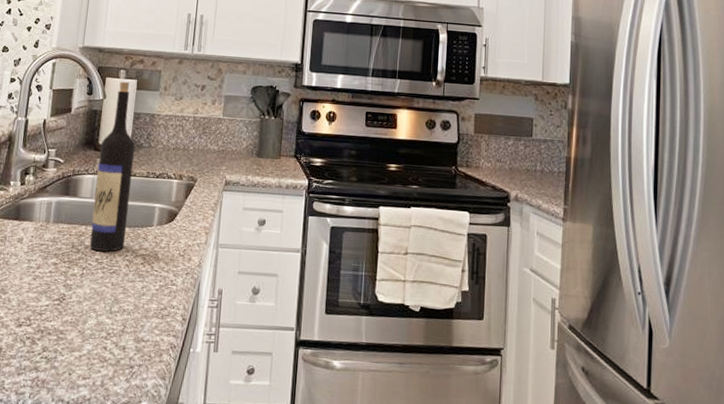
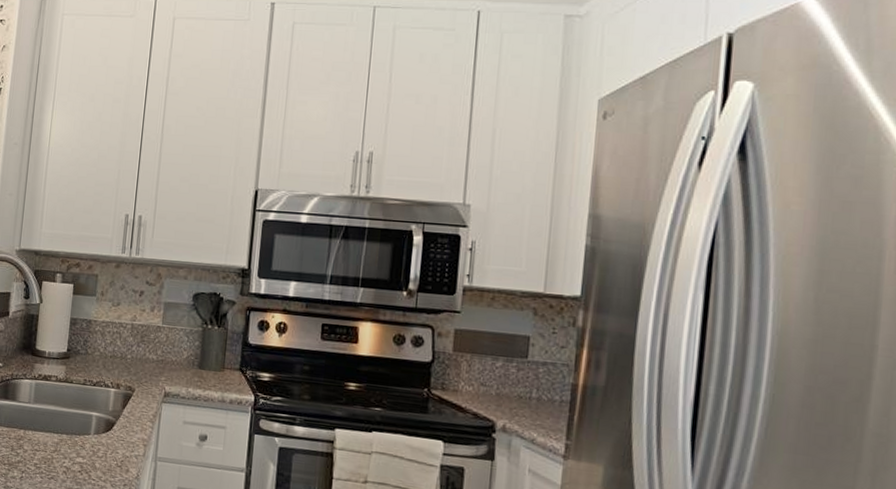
wine bottle: present [89,81,136,252] -> none [28,285,72,458]

